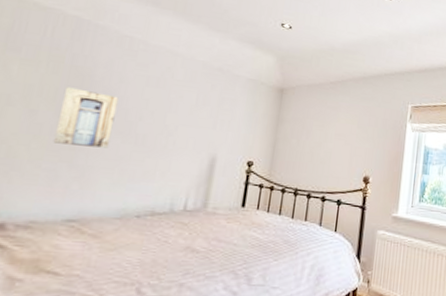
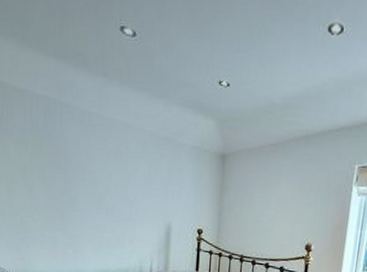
wall art: present [53,87,119,148] -> none [48,165,88,219]

